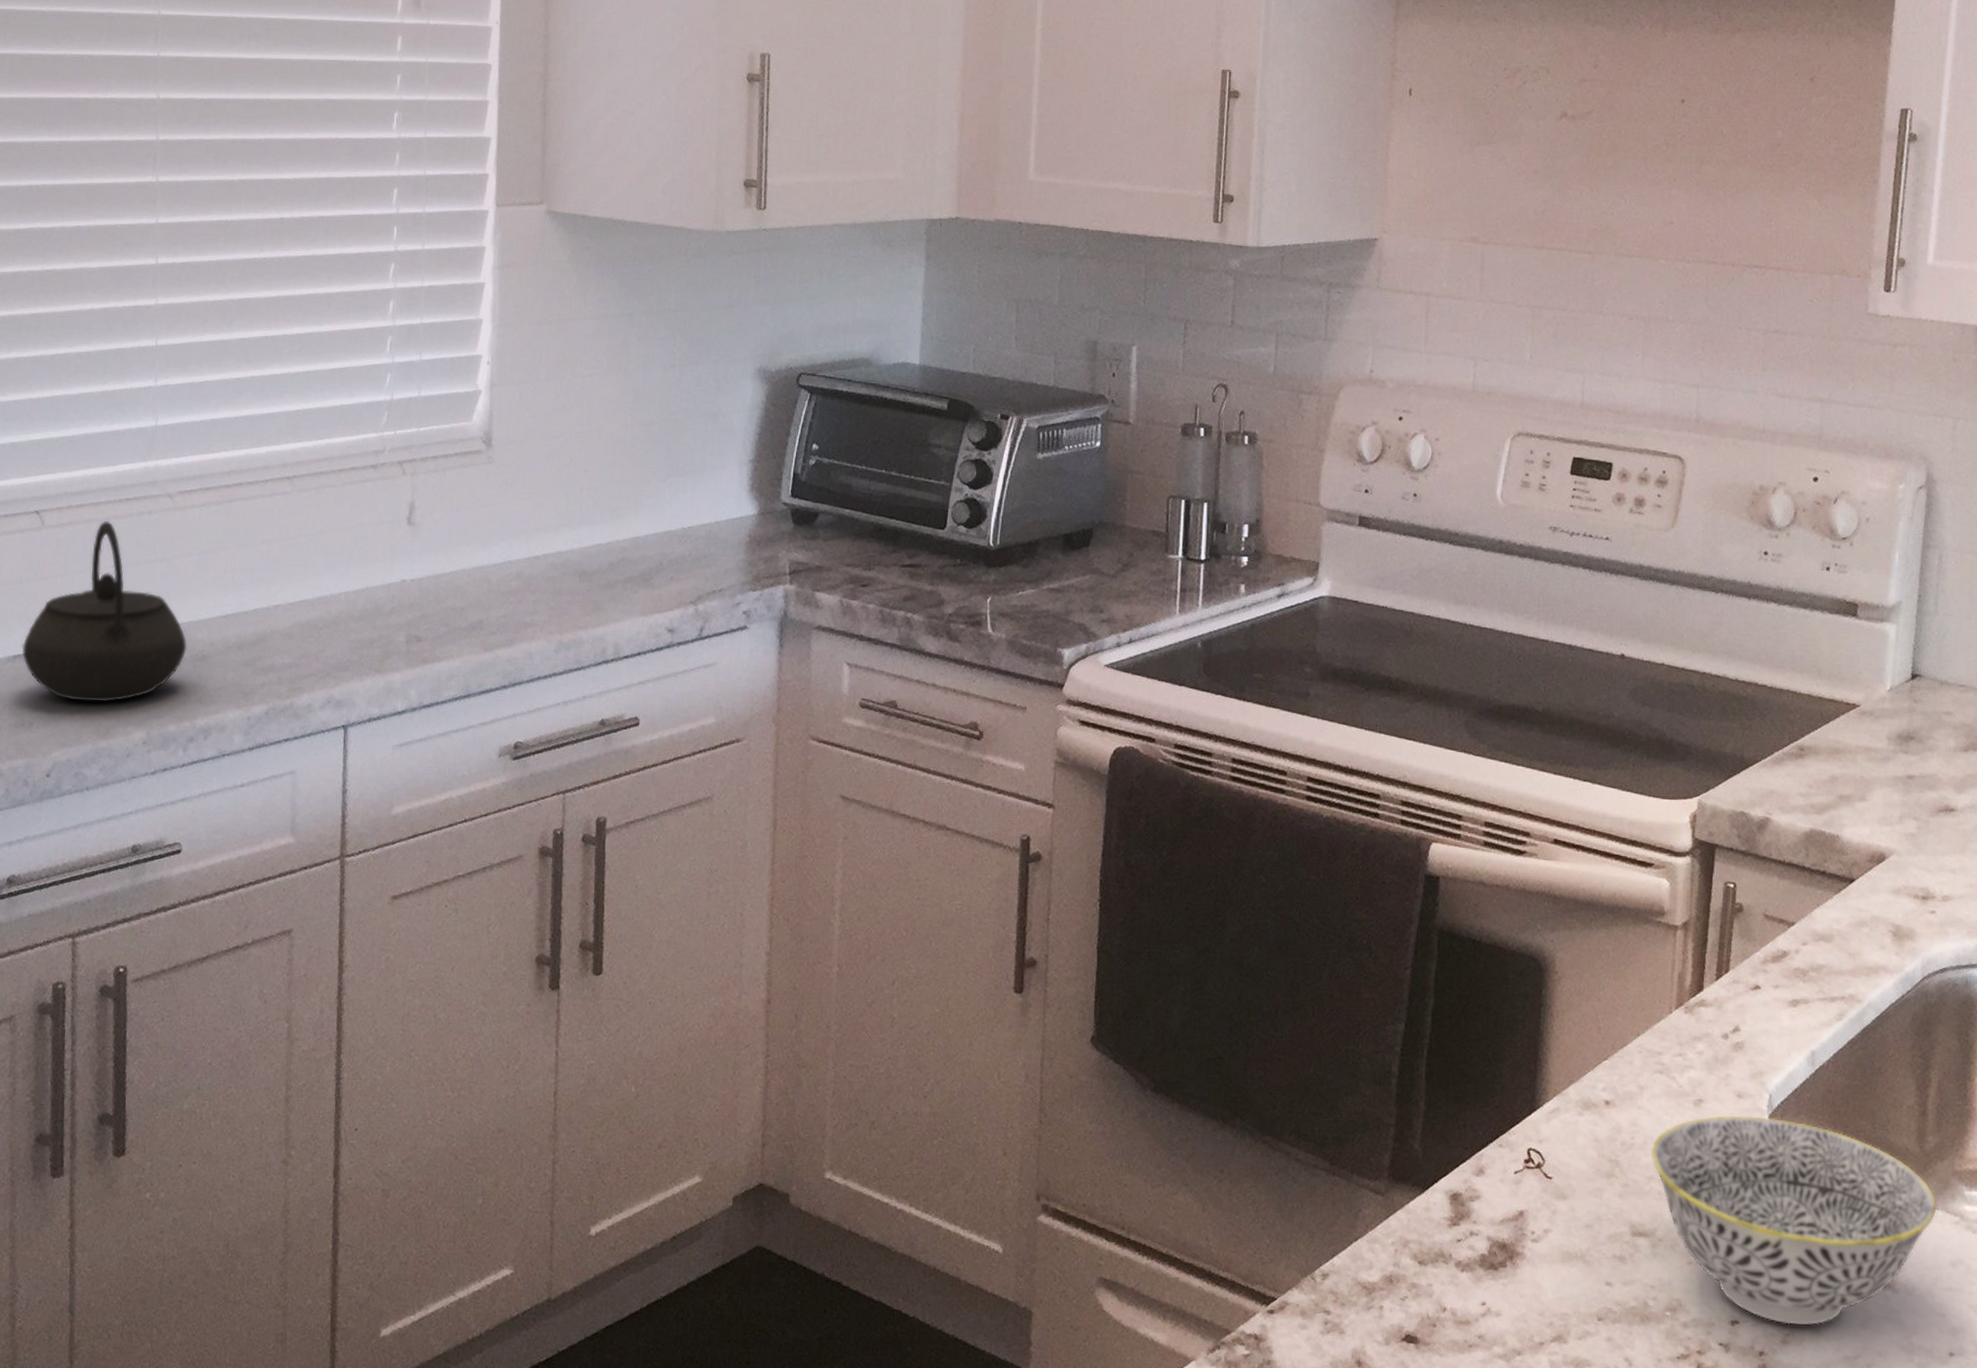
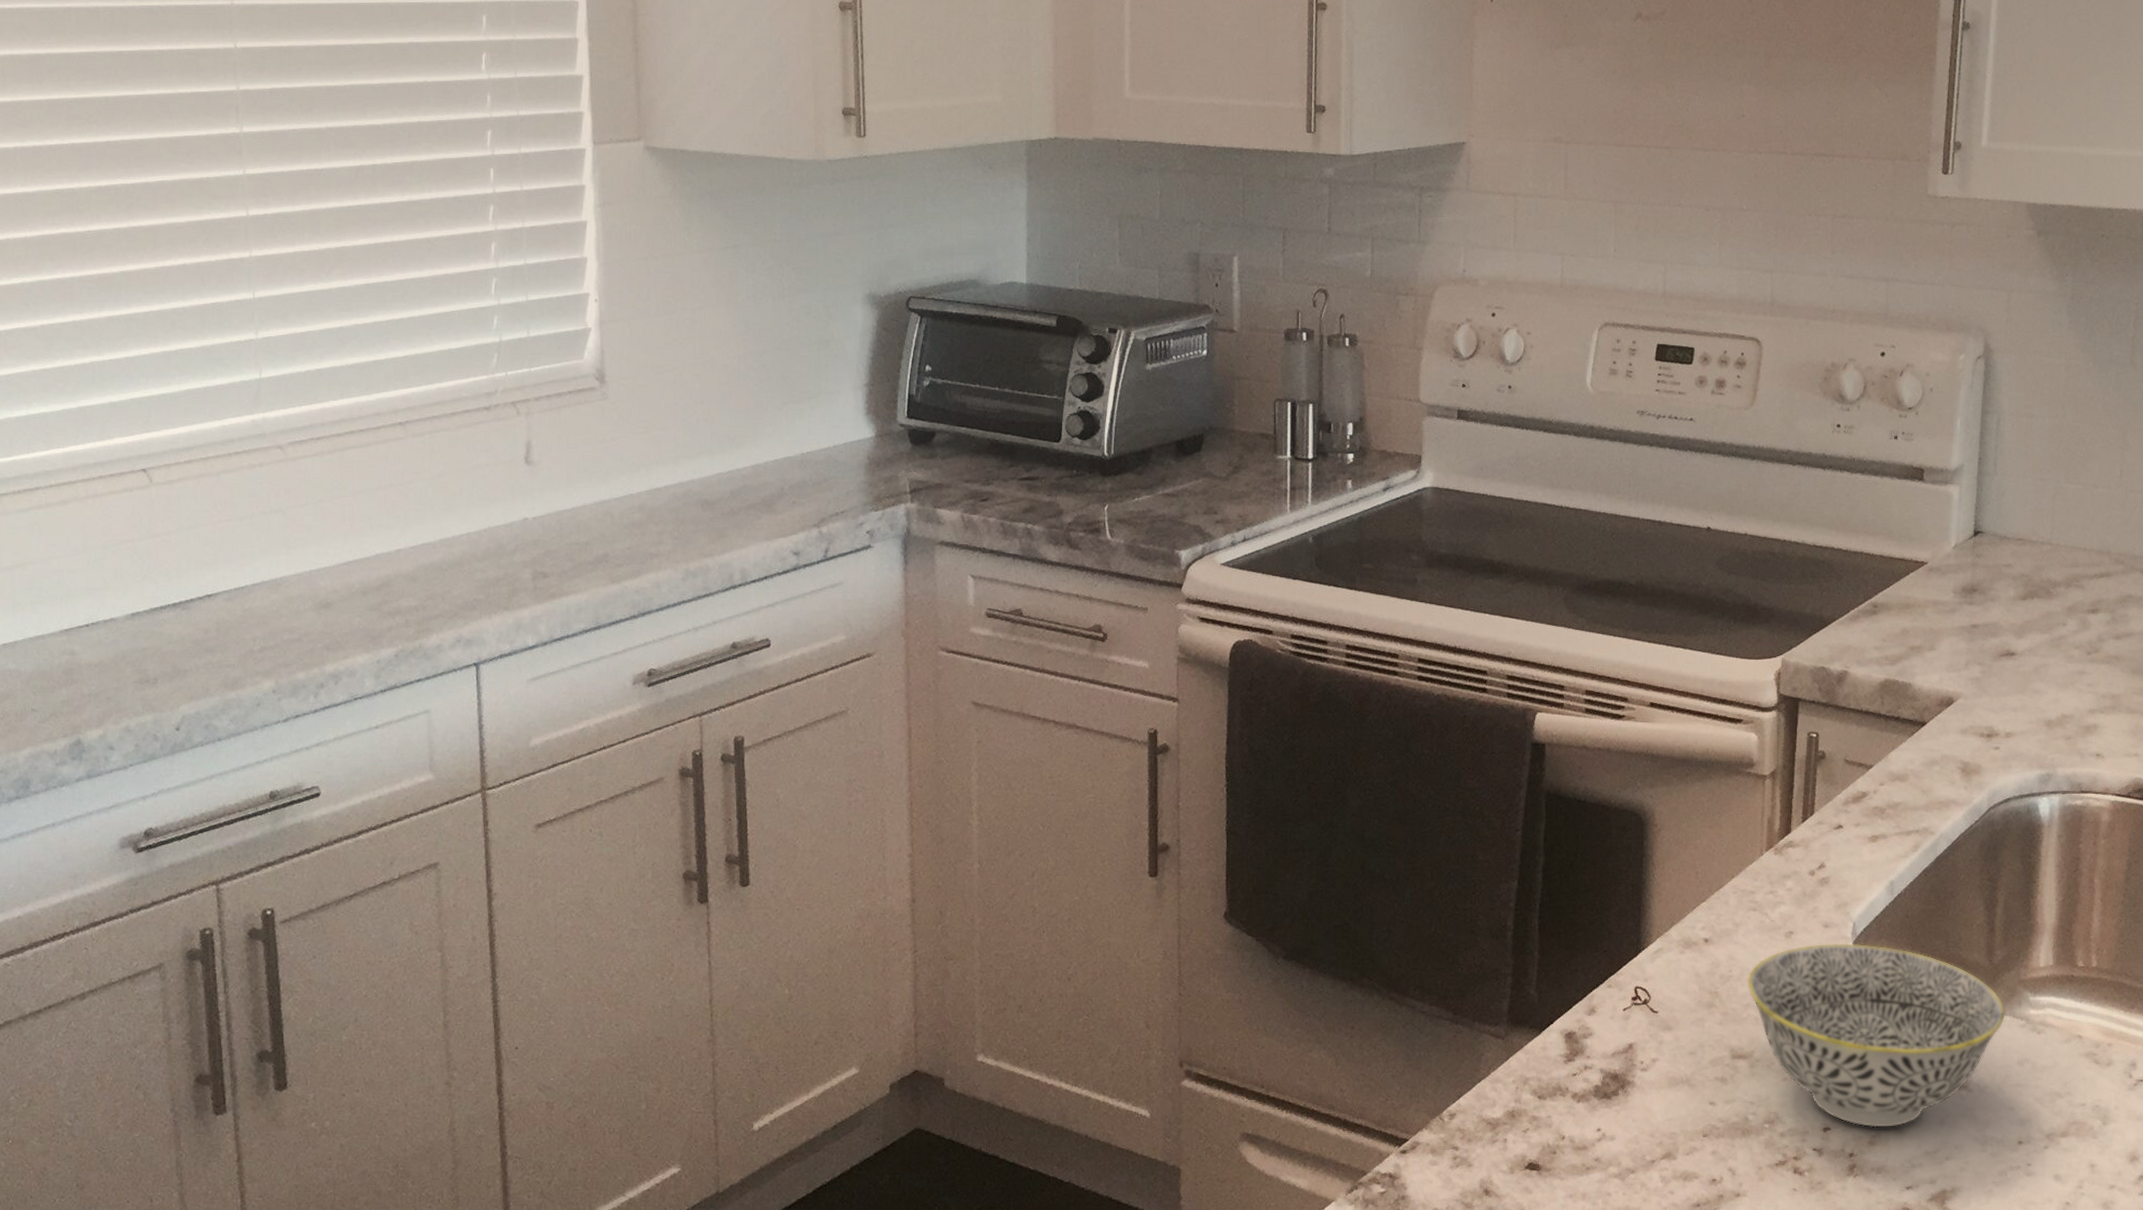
kettle: present [22,520,187,703] -> none [140,474,310,655]

